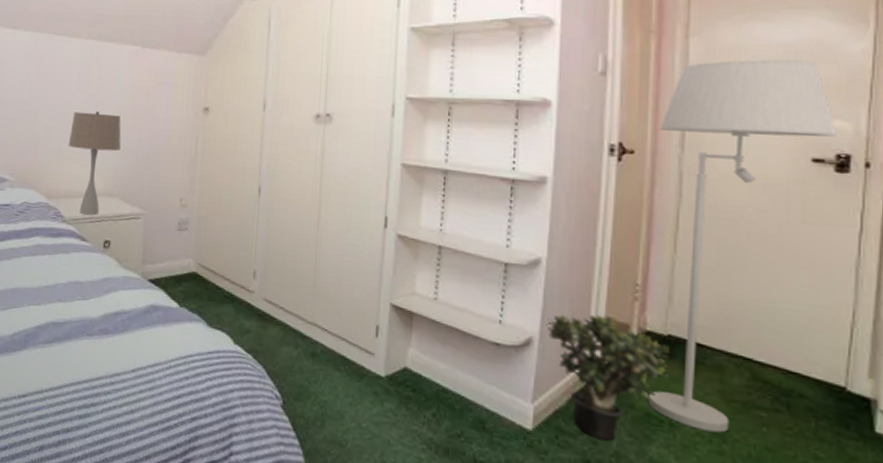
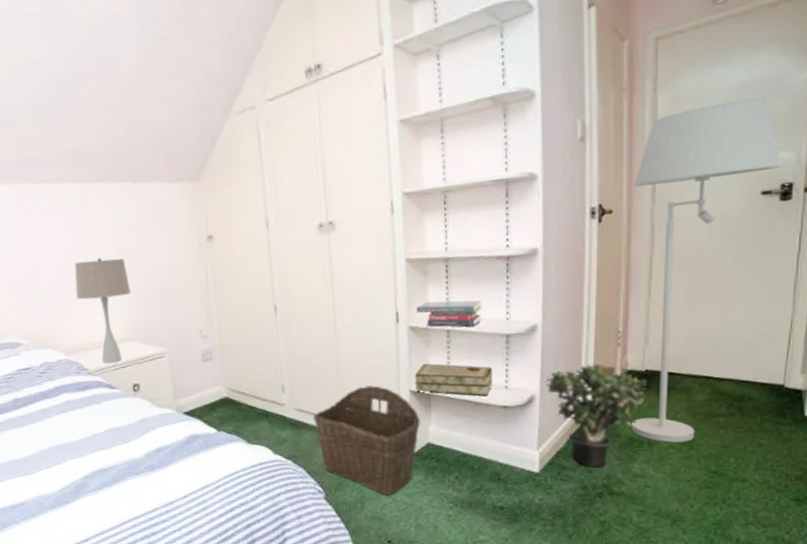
wicker basket: none [282,288,399,419] -> present [313,385,421,495]
decorative box: none [397,278,487,328] -> present [415,363,493,397]
books: none [408,211,480,247] -> present [417,300,482,327]

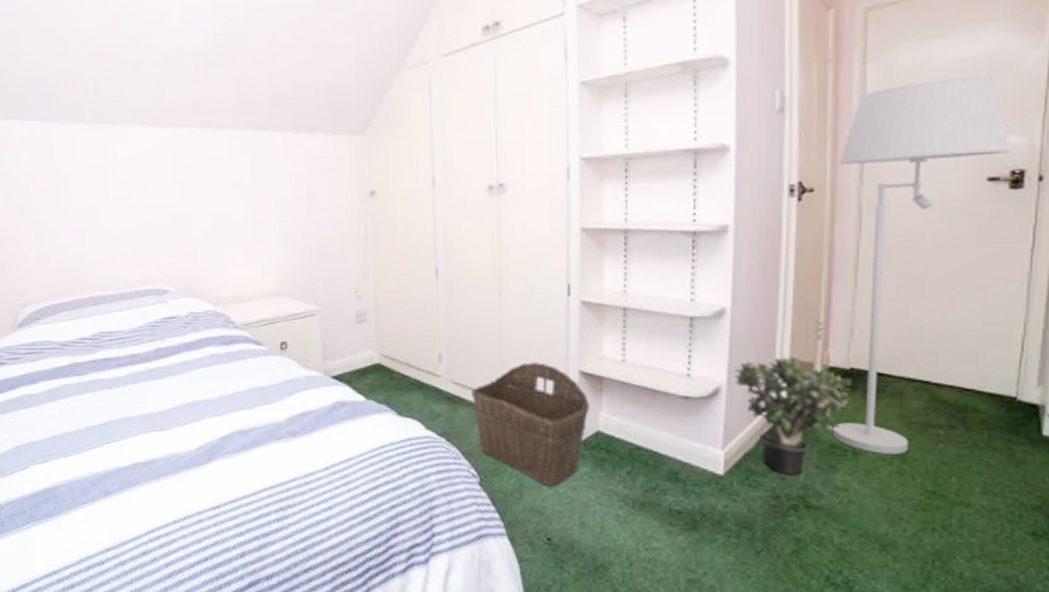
table lamp: present [74,257,131,365] -> none [229,206,286,319]
decorative box: present [415,363,493,397] -> none [586,343,674,384]
books: present [417,300,482,327] -> none [591,275,664,305]

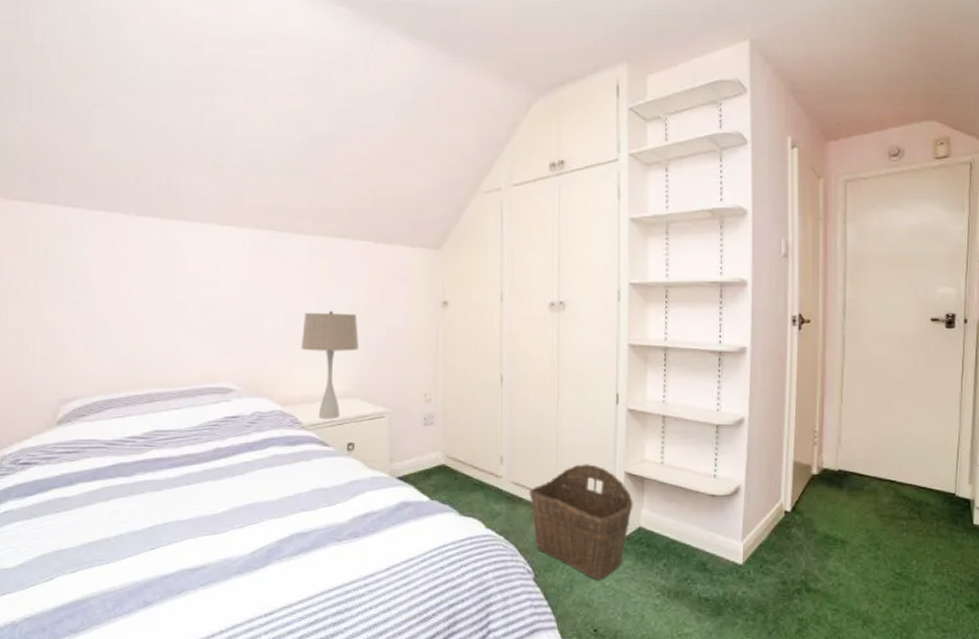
table lamp: none [229,206,286,319] -> present [300,310,359,420]
potted plant: present [733,357,851,477] -> none [750,460,840,564]
floor lamp: present [832,76,1012,454] -> none [826,240,946,542]

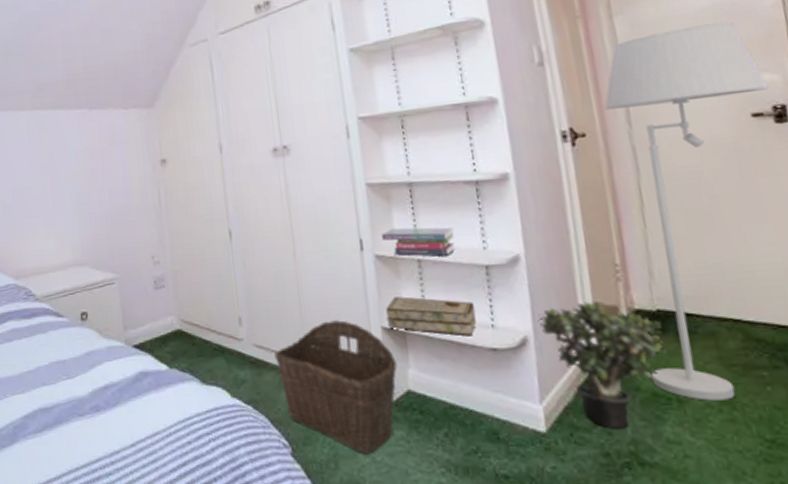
table lamp: present [300,310,359,420] -> none [28,180,83,290]
decorative box: none [631,447,703,484] -> present [386,296,476,336]
books: none [636,386,695,414] -> present [382,227,455,257]
potted plant: none [750,460,840,564] -> present [537,301,666,431]
floor lamp: none [826,240,946,542] -> present [604,21,769,401]

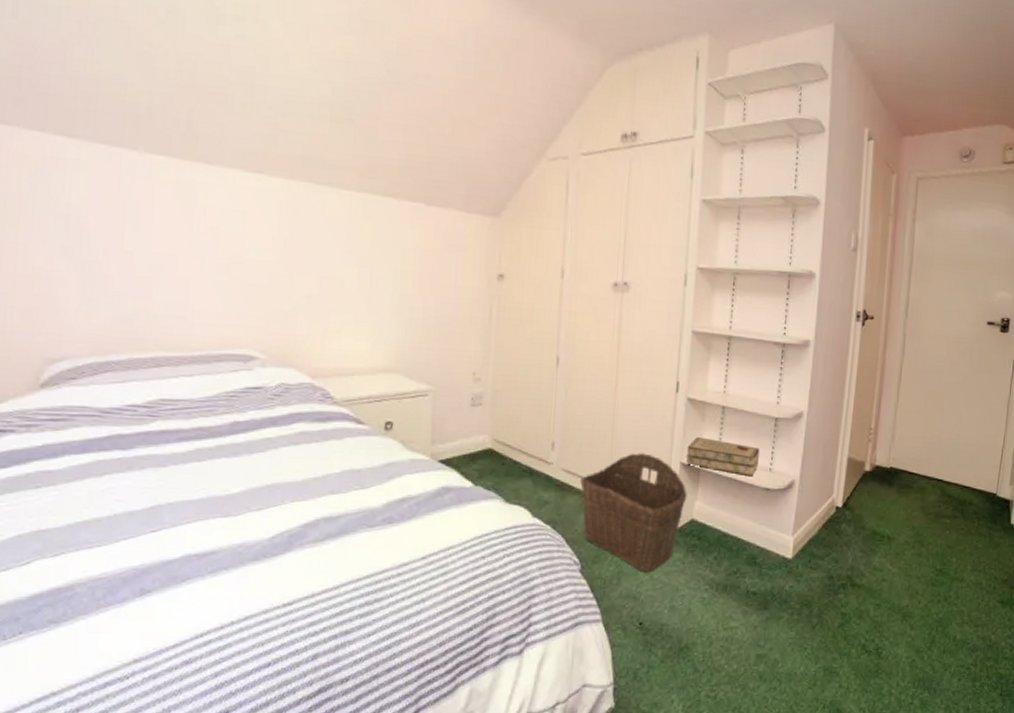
books: present [382,227,455,257] -> none [697,375,757,406]
potted plant: present [537,301,666,431] -> none [805,456,890,559]
floor lamp: present [604,21,769,401] -> none [874,242,1003,539]

